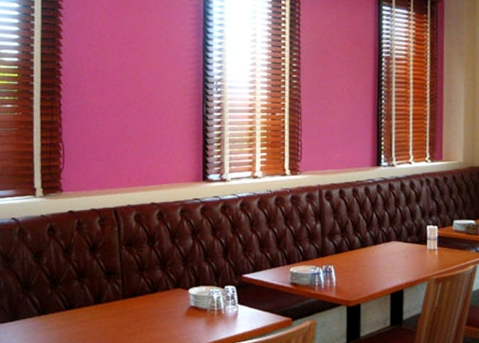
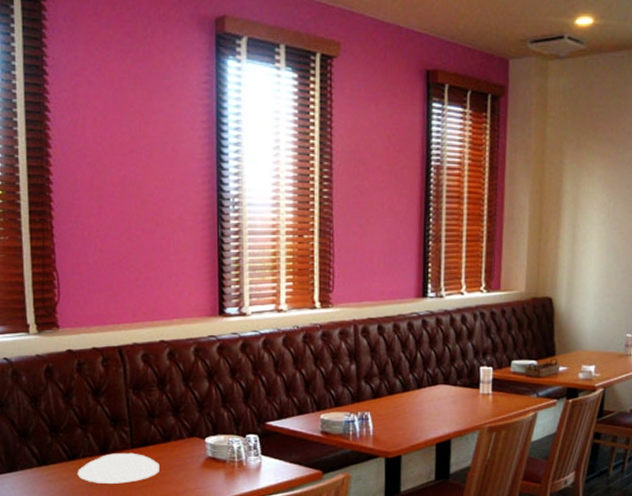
plate: none [73,302,147,331] -> present [77,452,160,484]

